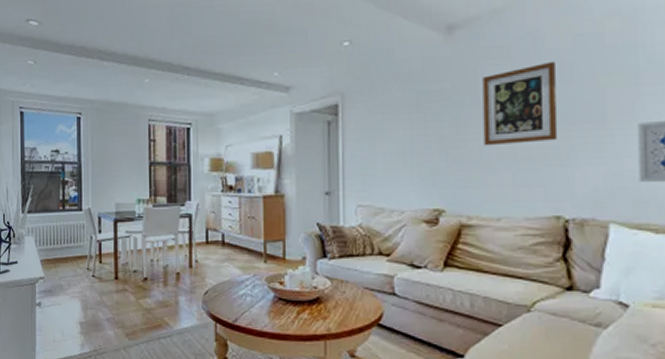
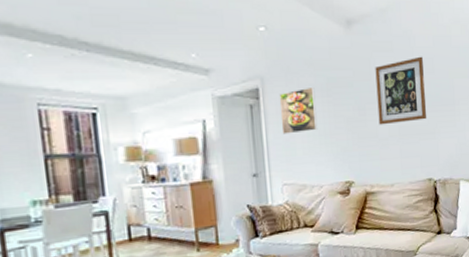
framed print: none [359,101,403,153] -> present [279,86,318,135]

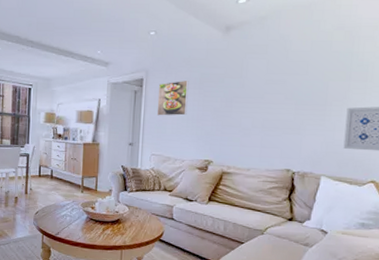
wall art: present [375,56,427,125] -> none [243,59,297,117]

